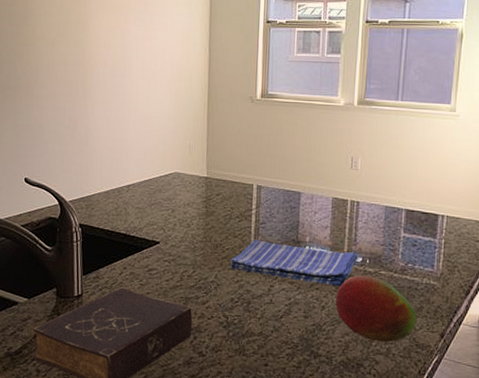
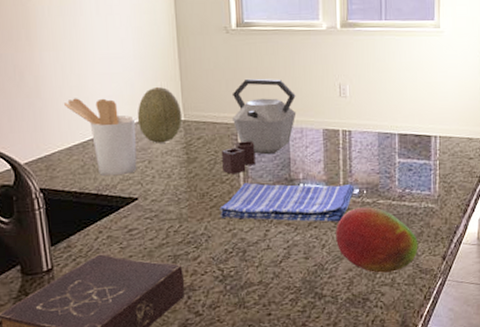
utensil holder: none [107,149,165,220] -> present [64,98,137,176]
fruit: none [166,145,206,195] -> present [137,86,183,143]
kettle: none [236,144,310,231] -> present [221,78,297,175]

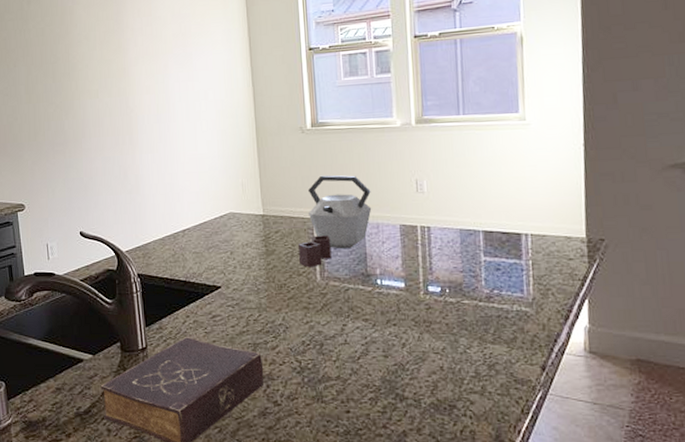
utensil holder: present [64,98,137,176] -> none [159,194,221,265]
fruit: present [137,86,183,143] -> none [221,183,262,236]
dish towel: present [219,183,355,222] -> none [297,276,436,321]
fruit: present [336,207,418,273] -> none [416,307,512,379]

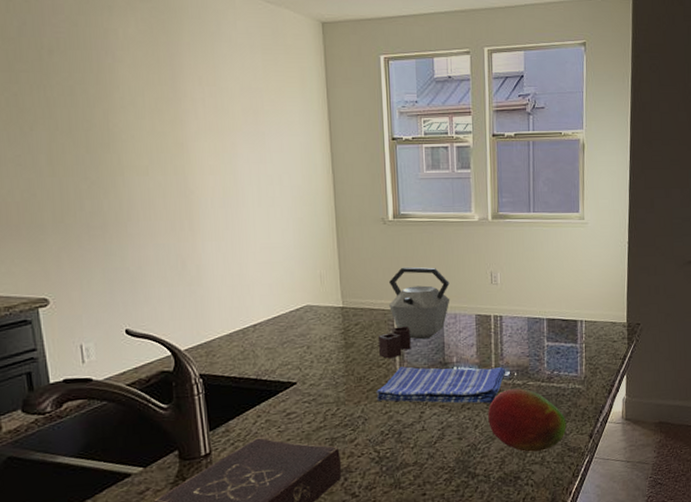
dish towel: none [297,276,436,321] -> present [376,366,506,404]
fruit: none [416,307,512,379] -> present [488,388,567,452]

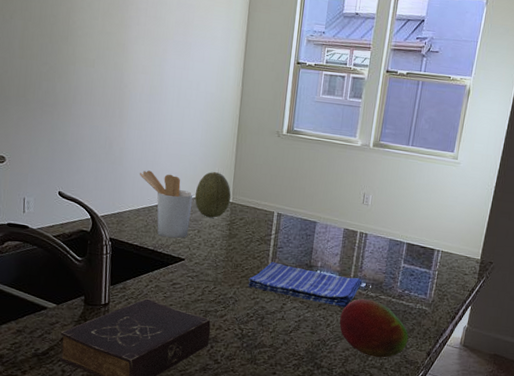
utensil holder: none [226,286,296,361] -> present [140,170,194,238]
fruit: none [296,274,341,329] -> present [194,171,232,218]
kettle: present [377,267,450,359] -> none [256,176,326,254]

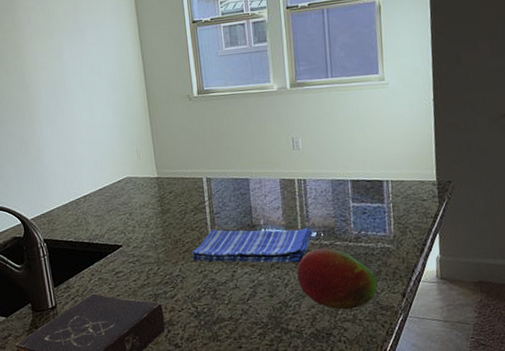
utensil holder: present [140,170,194,238] -> none [60,162,120,227]
fruit: present [194,171,232,218] -> none [118,149,156,198]

